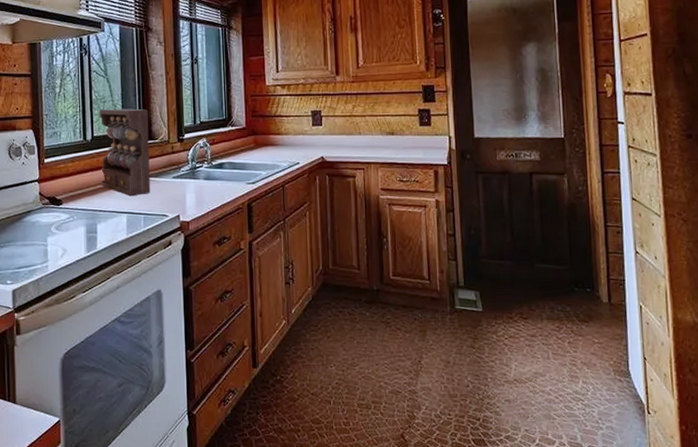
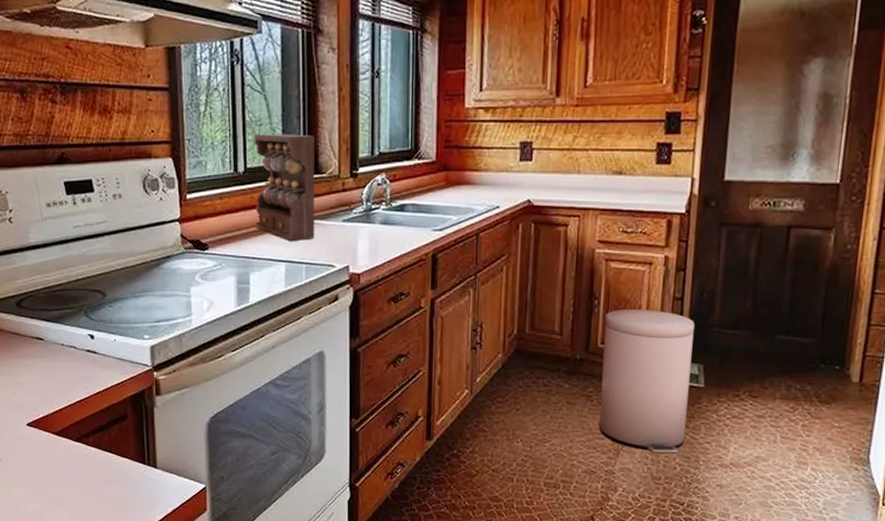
pedal bin: none [393,245,473,373] -> present [599,310,695,454]

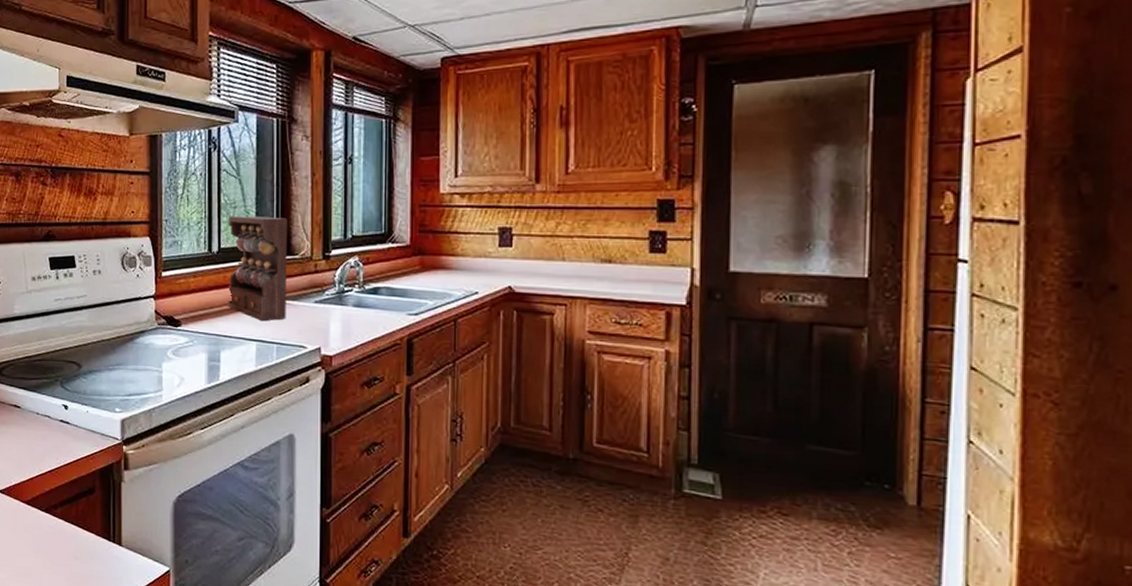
pedal bin: present [599,310,695,454] -> none [598,406,705,575]

